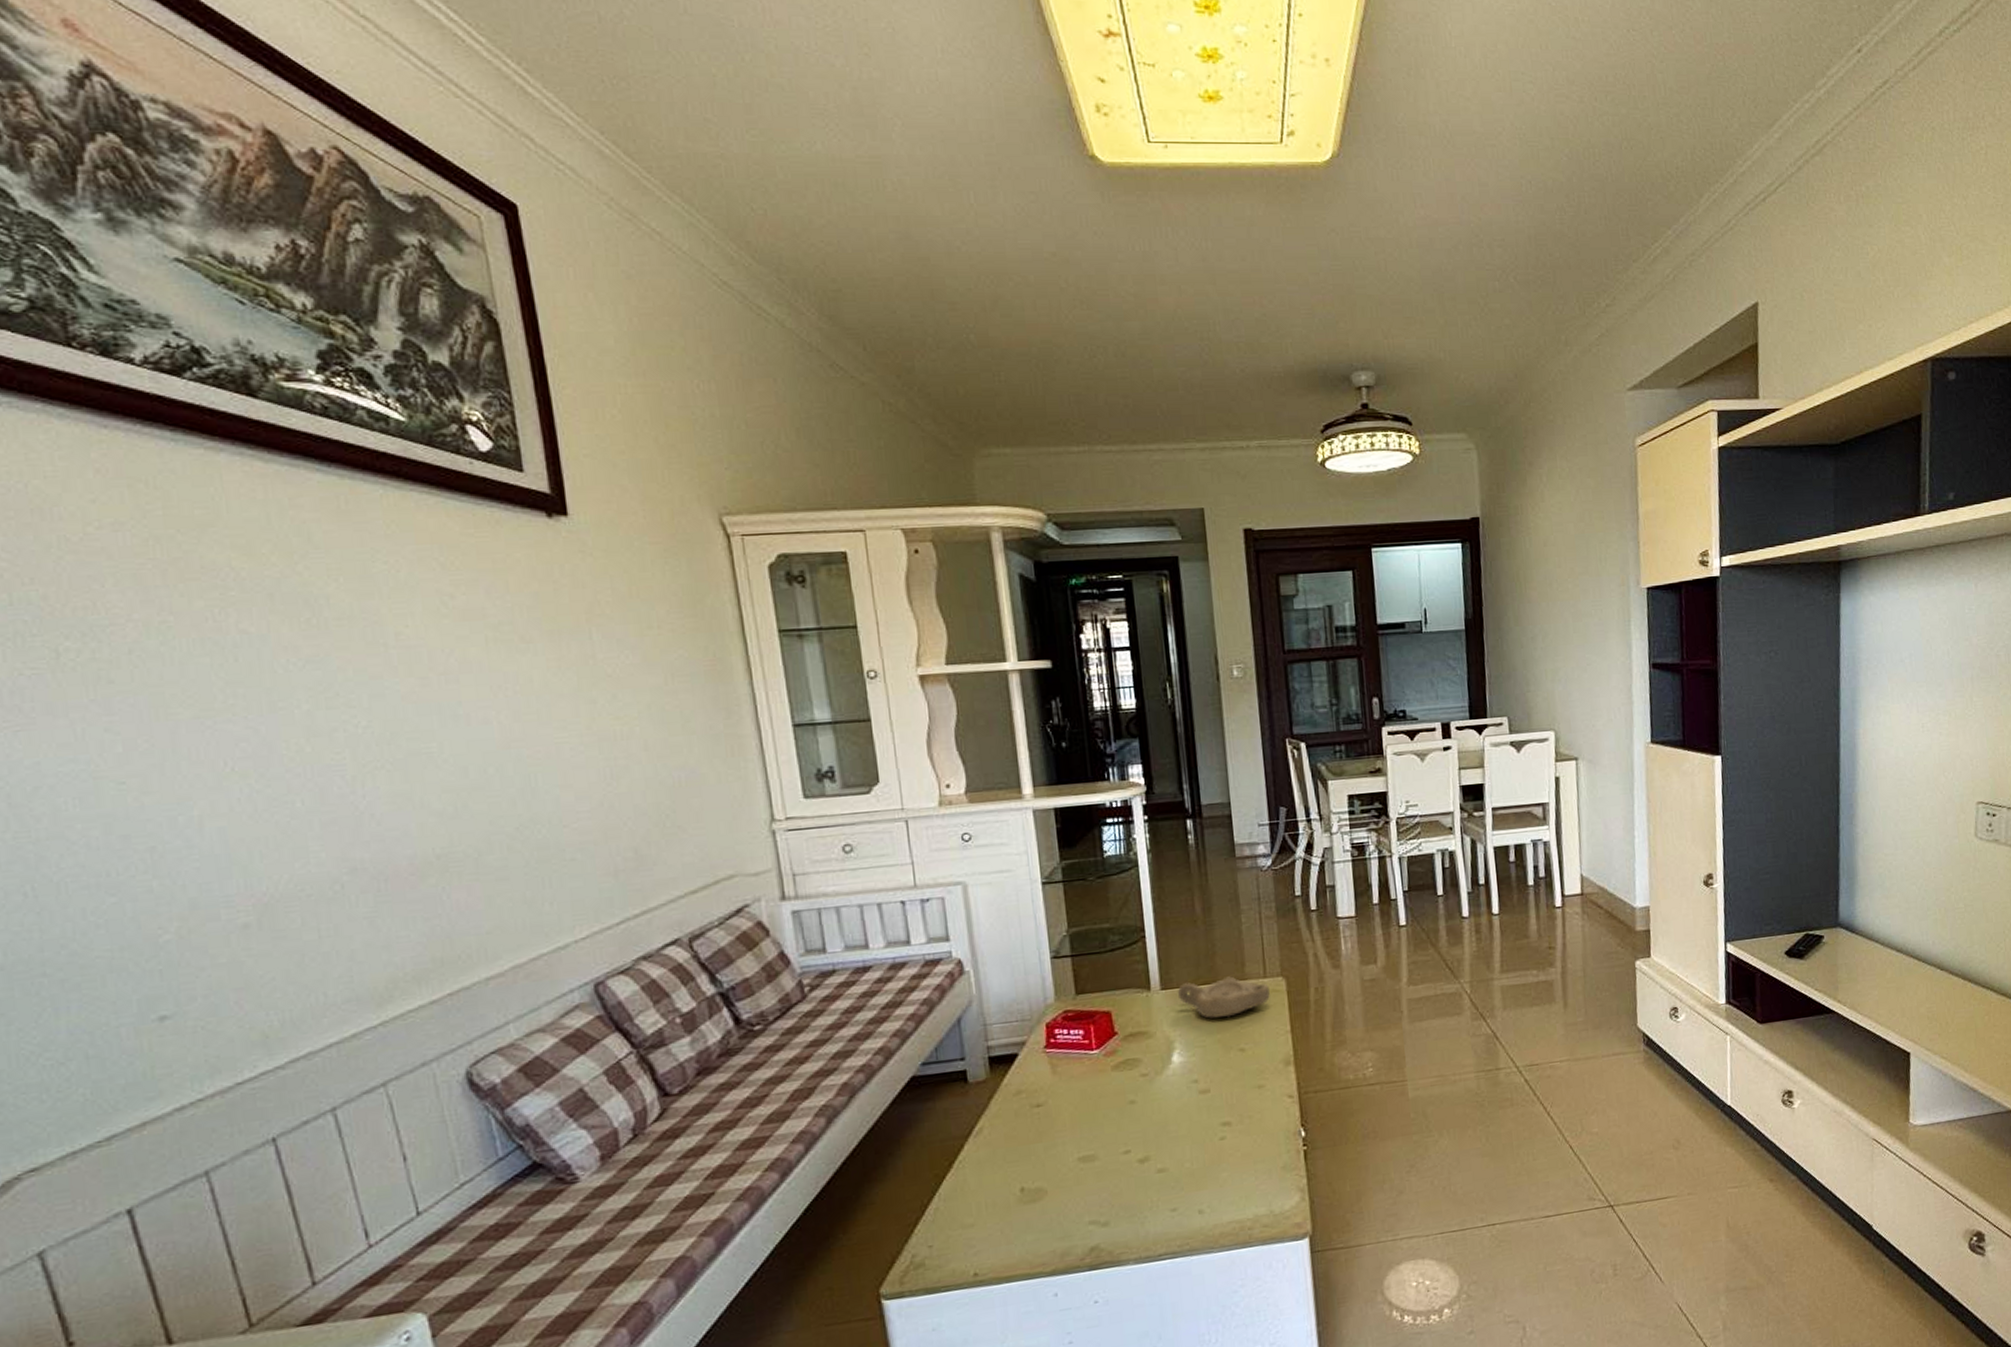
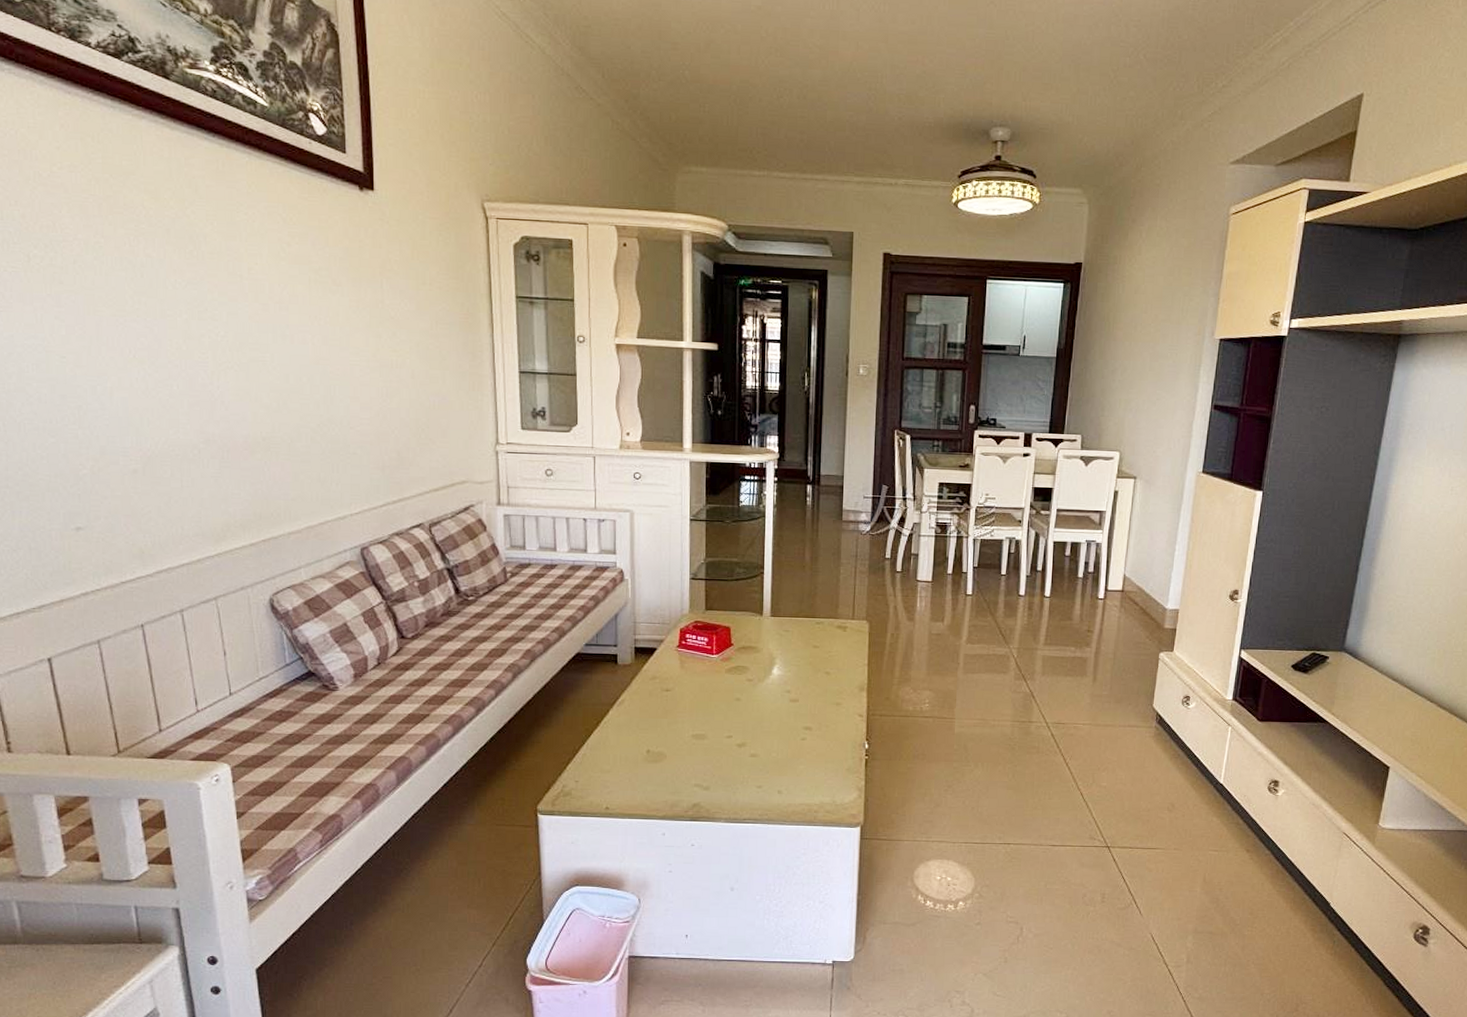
bowl: present [1177,976,1270,1019] -> none [783,614,855,646]

